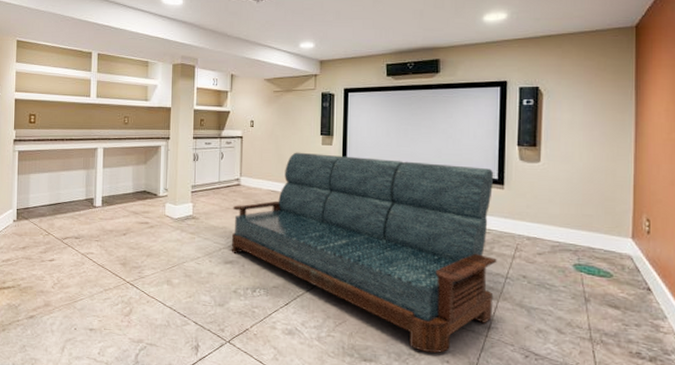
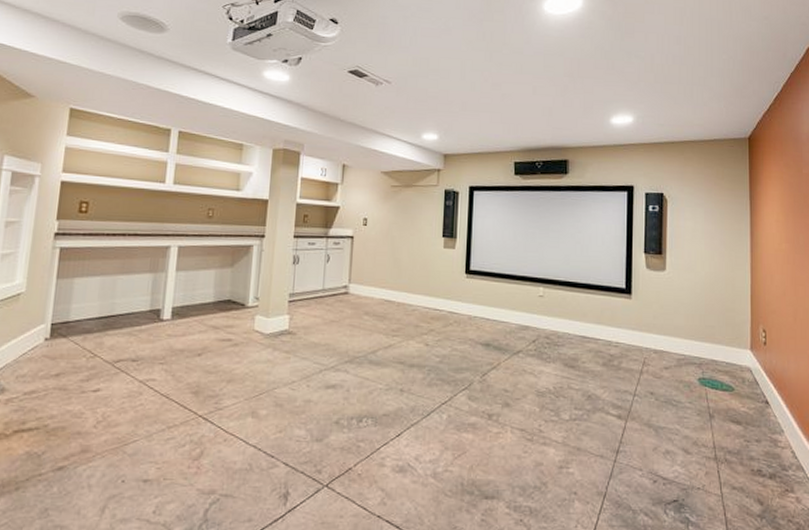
sofa: present [231,152,497,353] -> none [334,255,625,483]

